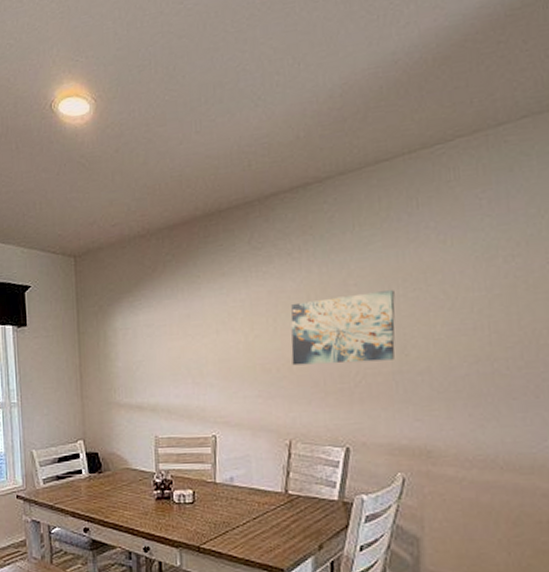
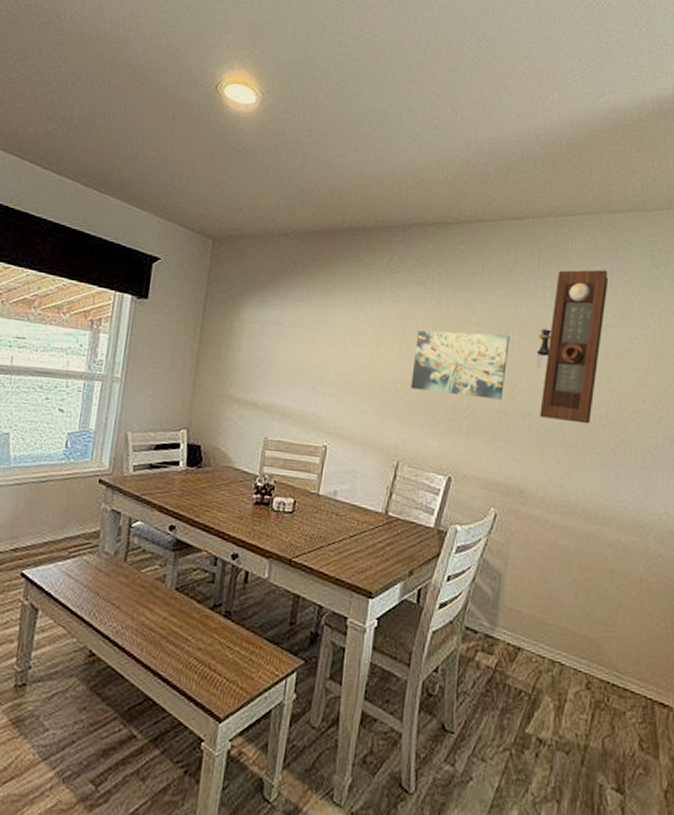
pendulum clock: none [427,193,506,371] -> present [536,269,609,424]

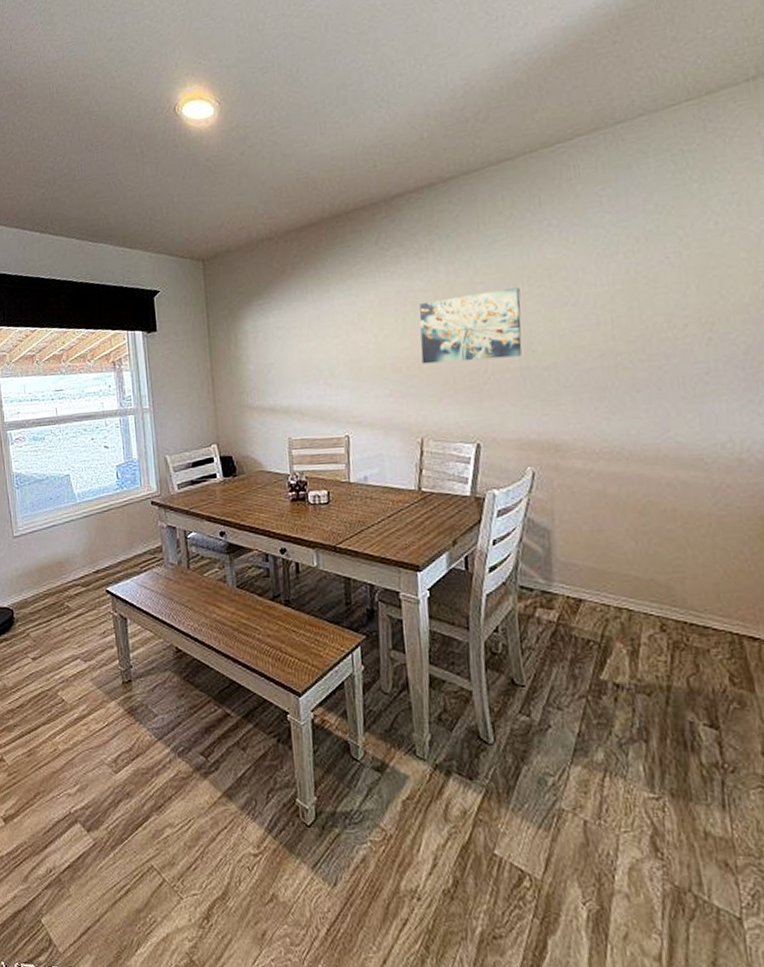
pendulum clock: present [536,269,609,424] -> none [551,190,626,366]

